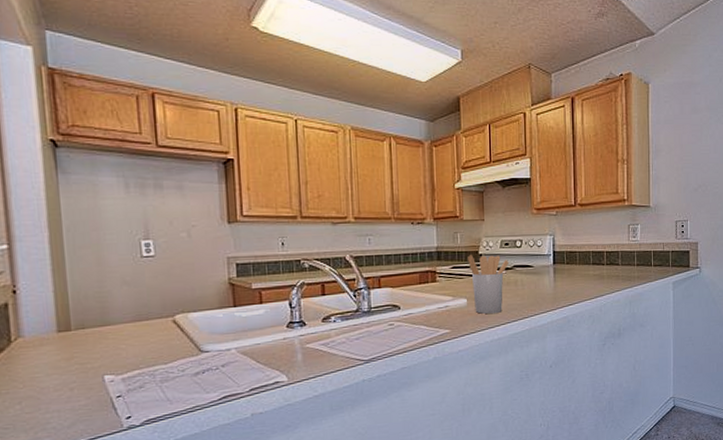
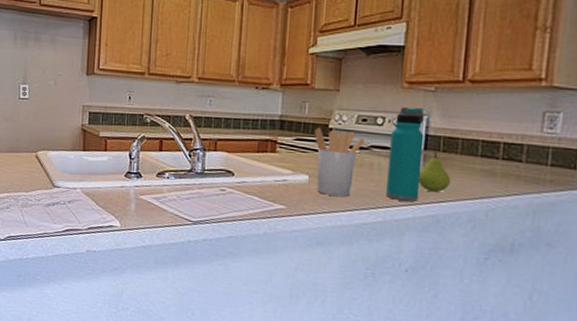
water bottle: none [528,230,554,309] -> present [386,107,425,202]
fruit: none [552,265,575,299] -> present [419,152,452,193]

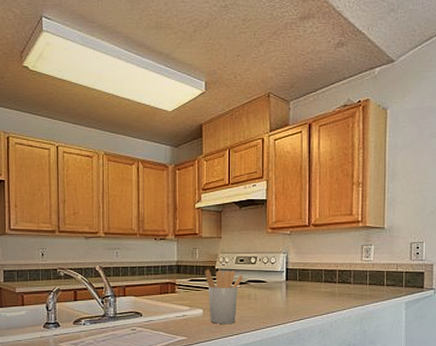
water bottle: present [386,107,425,202] -> none [262,248,285,322]
fruit: present [419,152,452,193] -> none [284,281,306,313]

